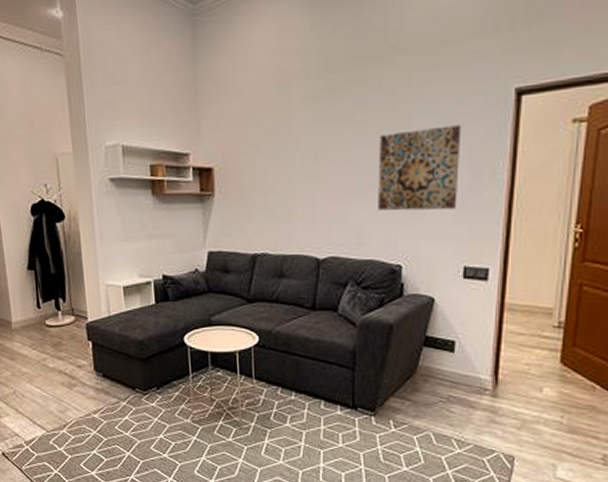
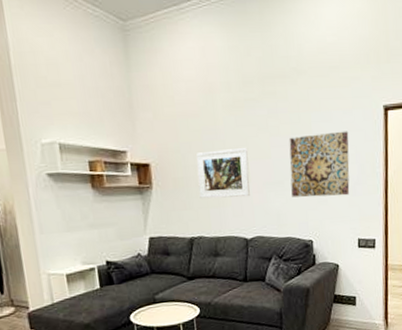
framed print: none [264,149,327,210] -> present [196,148,250,199]

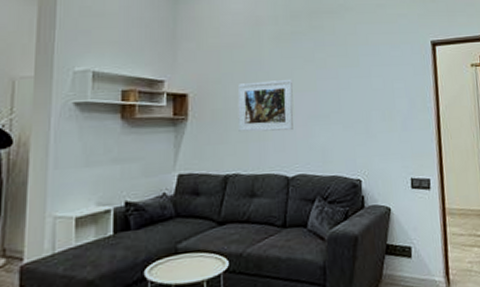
wall art: present [289,131,350,197] -> none [335,65,400,132]

